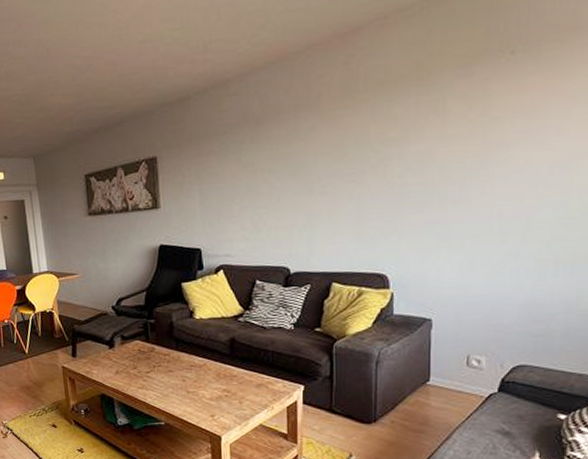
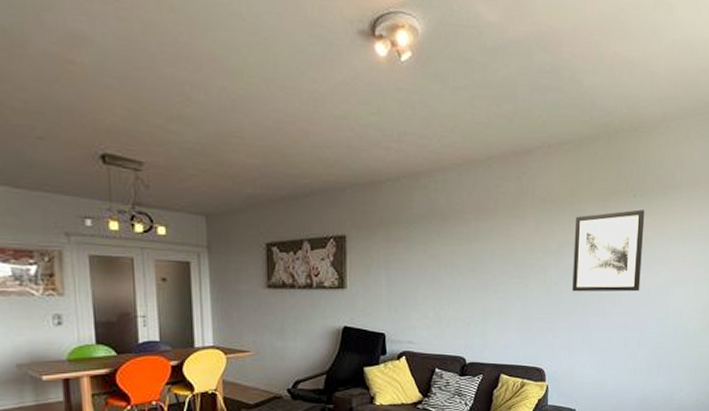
wall art: none [423,68,530,184] -> present [572,209,645,292]

